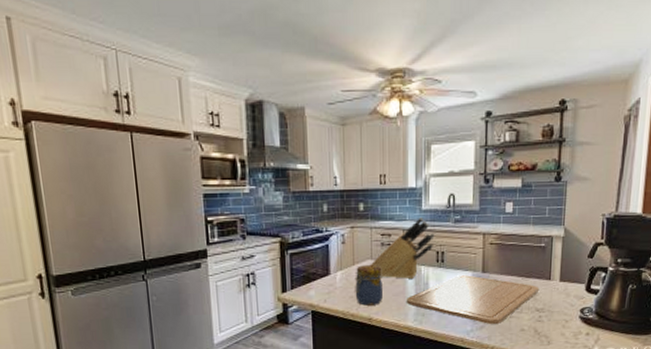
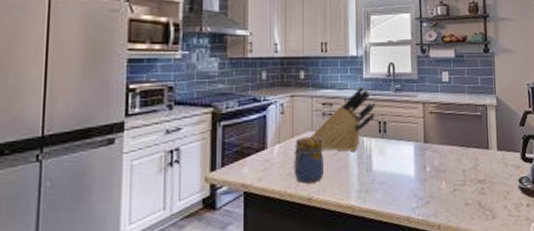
chopping board: present [406,275,540,324] -> none [348,146,480,199]

